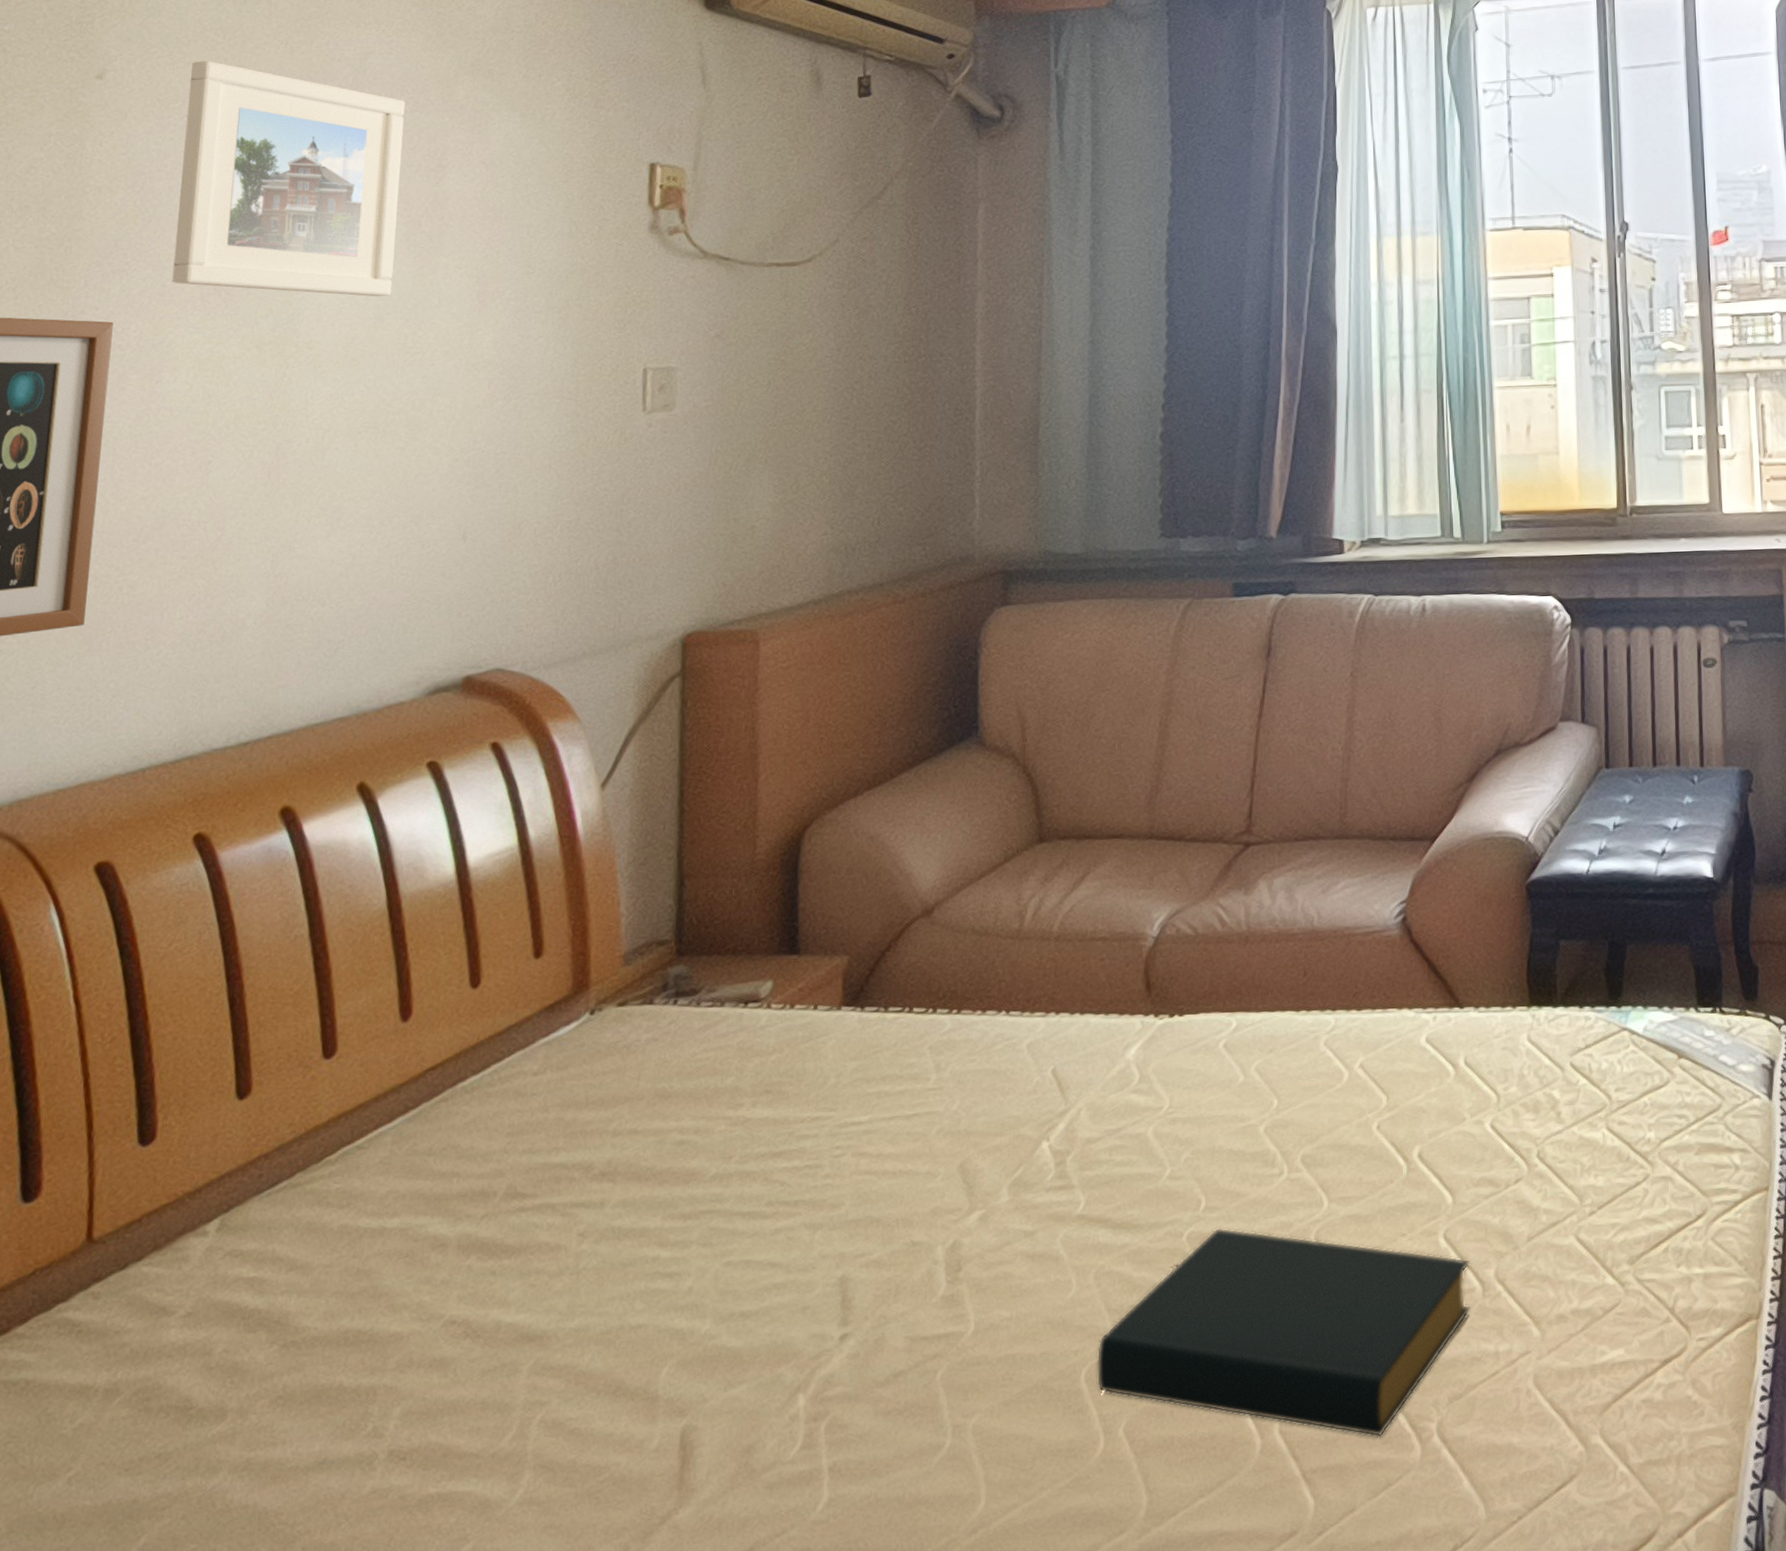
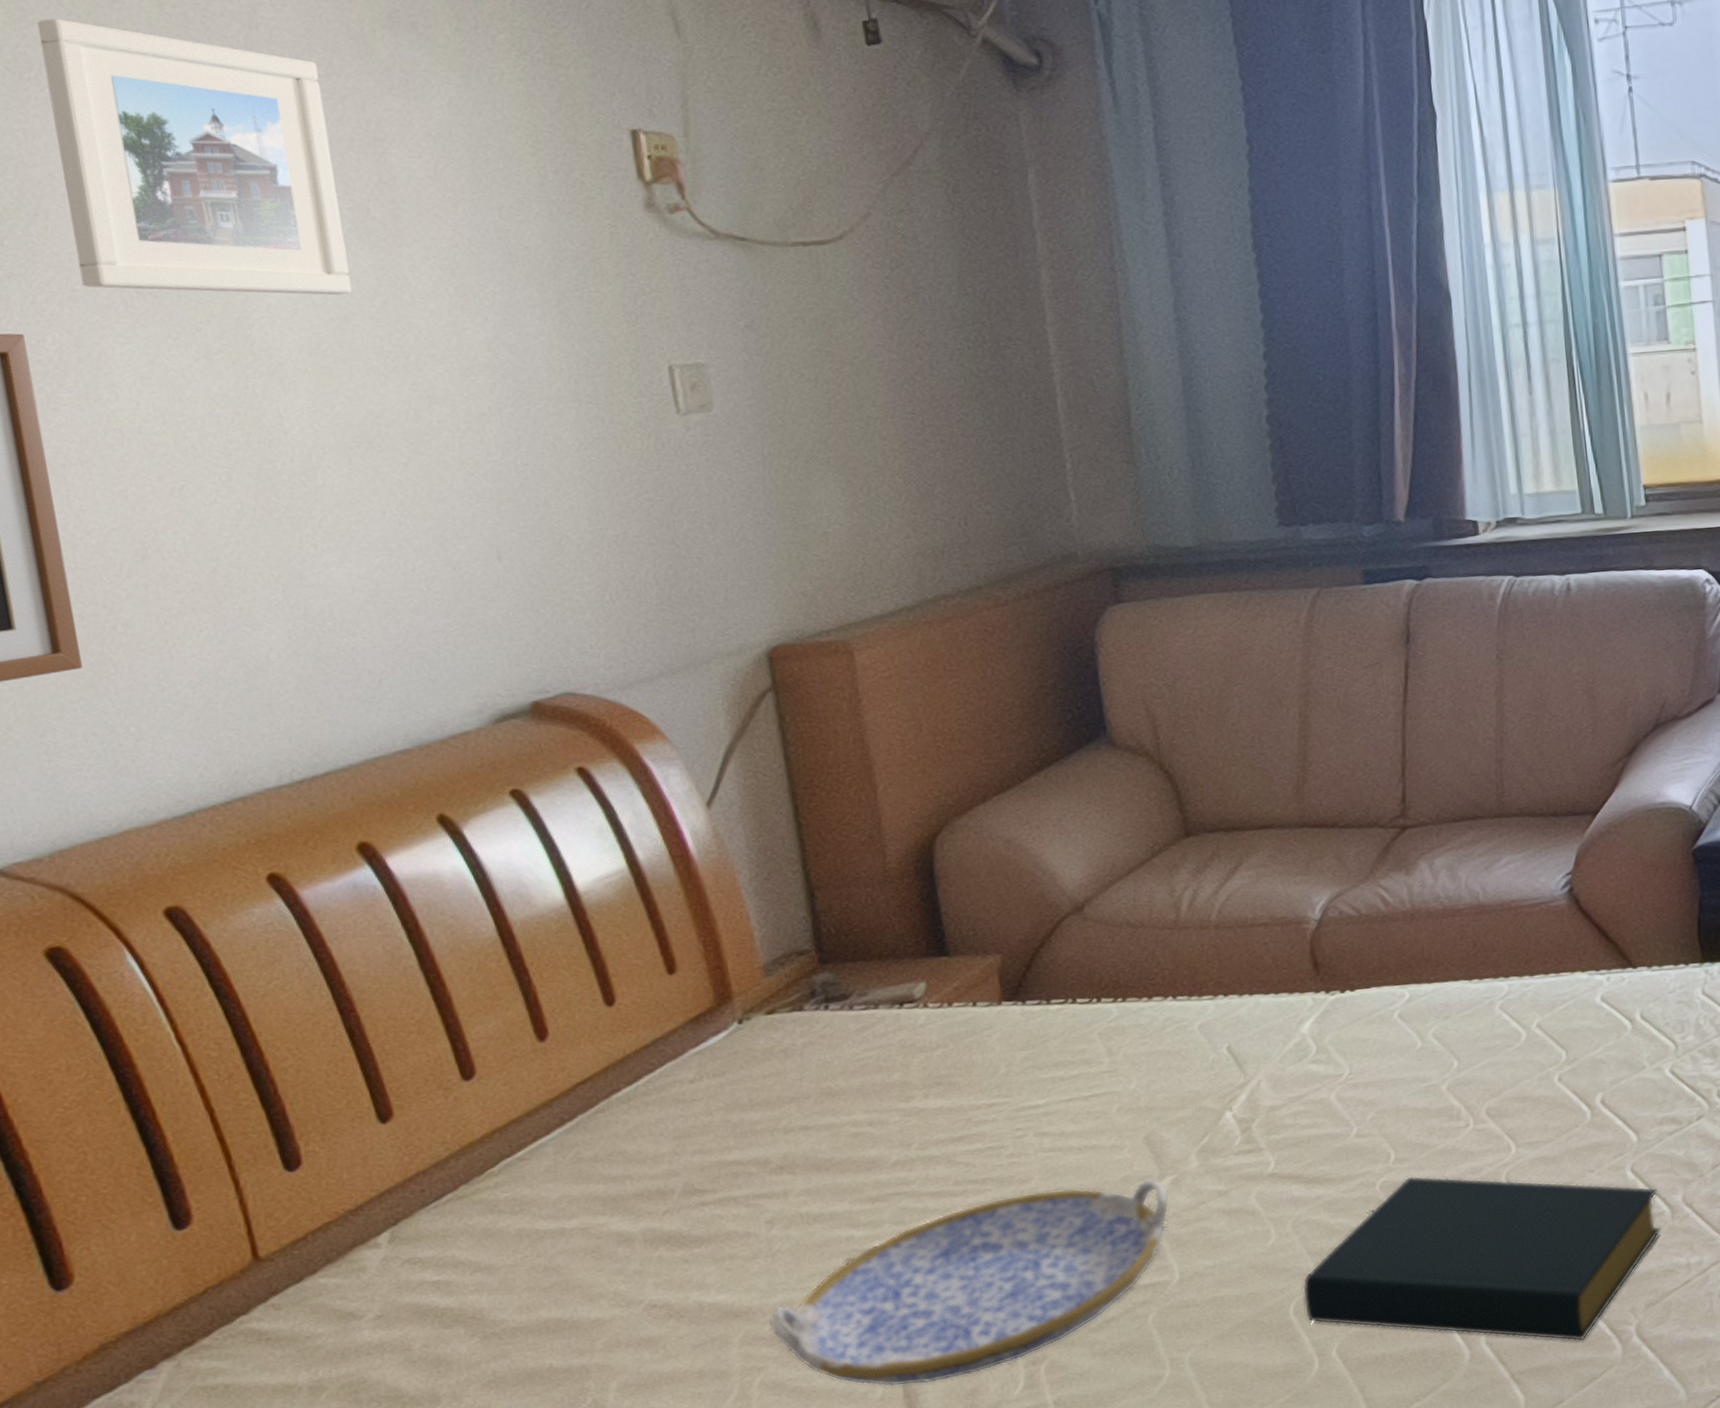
serving tray: none [560,1212,976,1436] -> present [768,1178,1170,1387]

